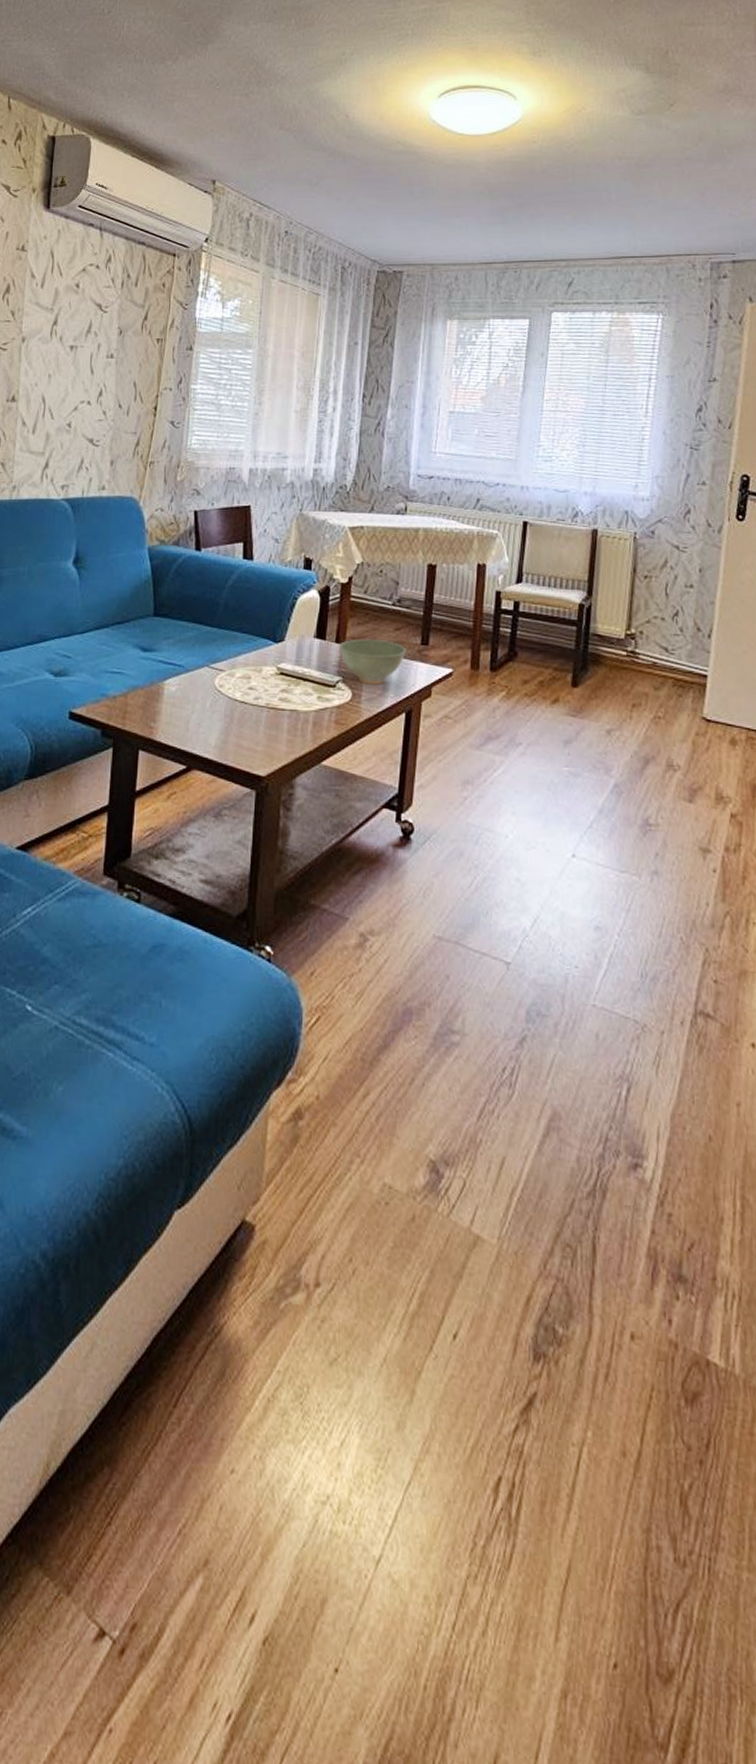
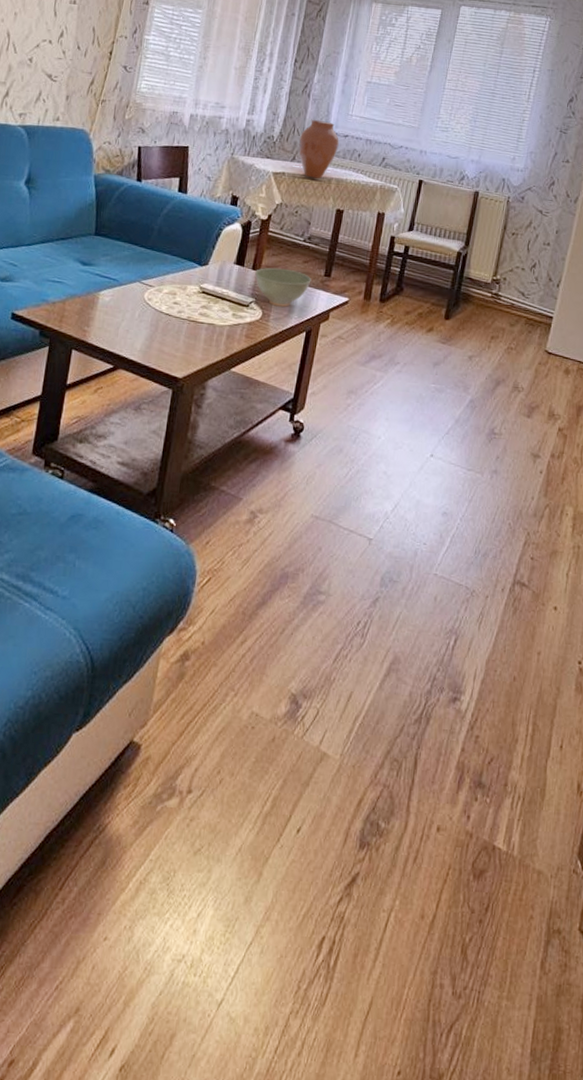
vase: none [377,461,423,530] -> present [299,119,339,179]

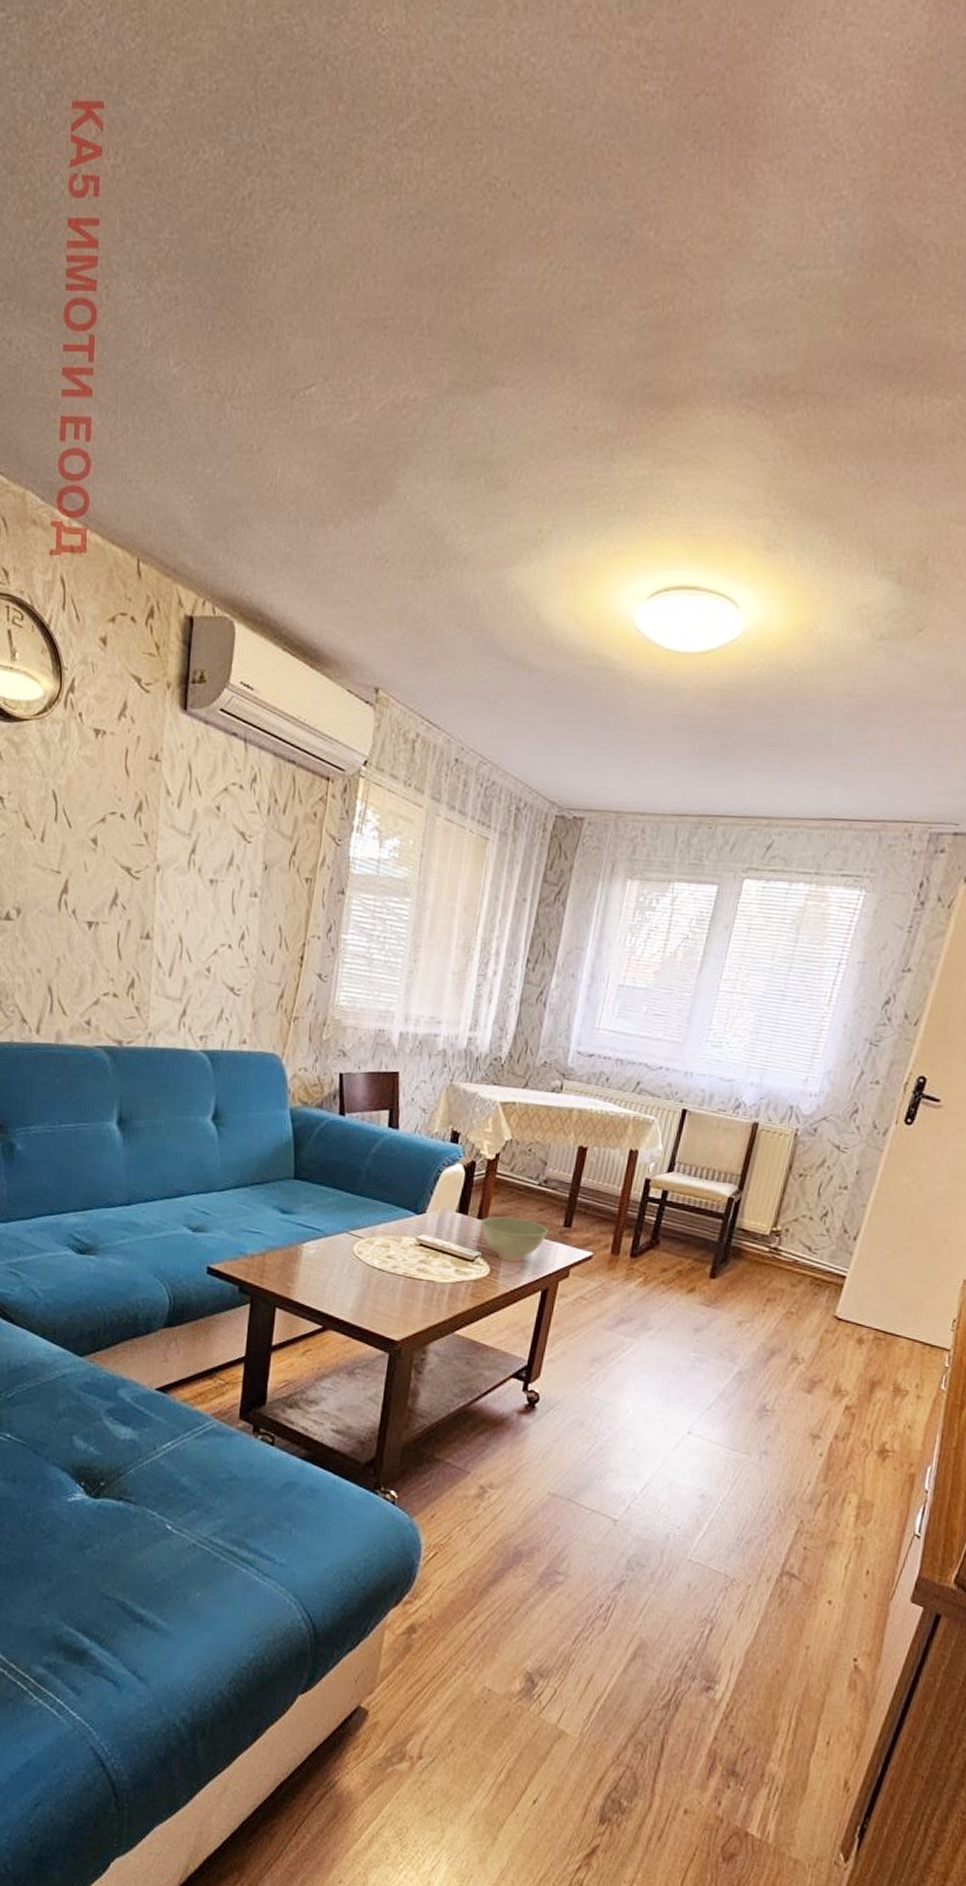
vase: present [299,119,339,179] -> none [532,1035,583,1109]

